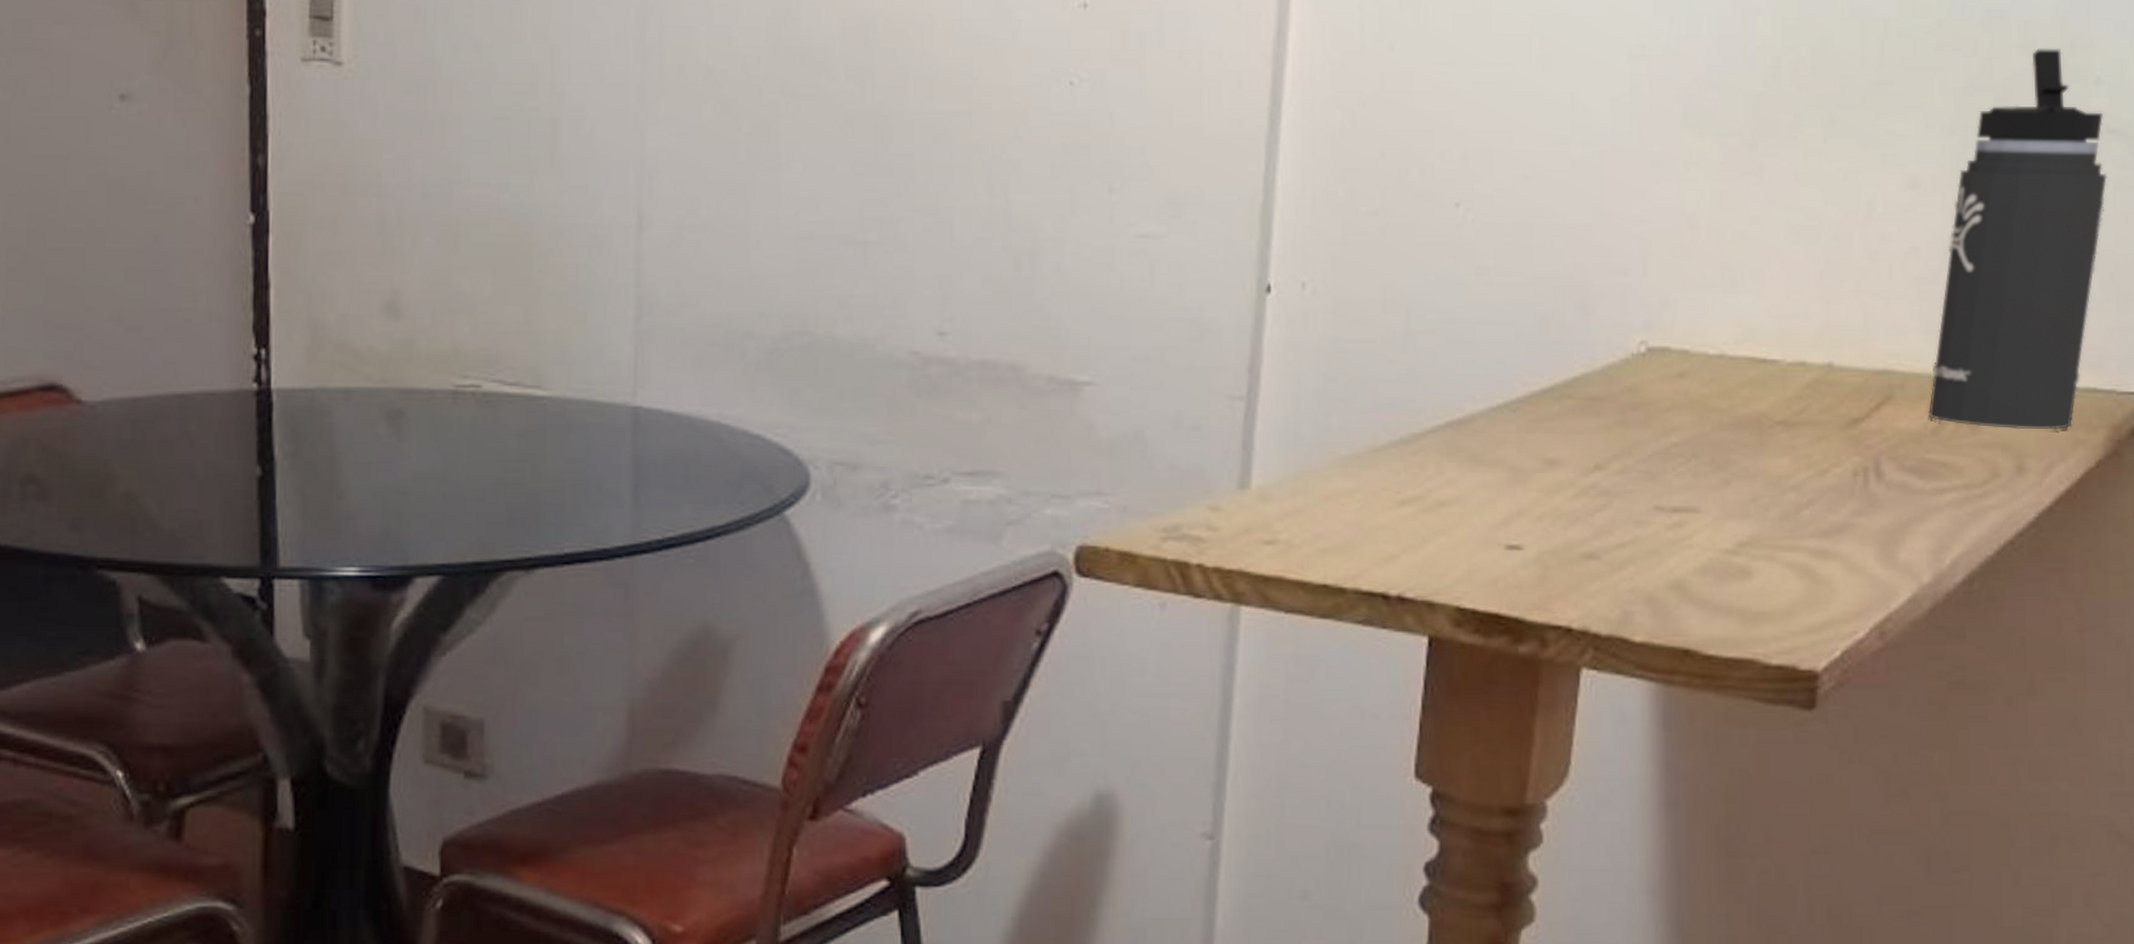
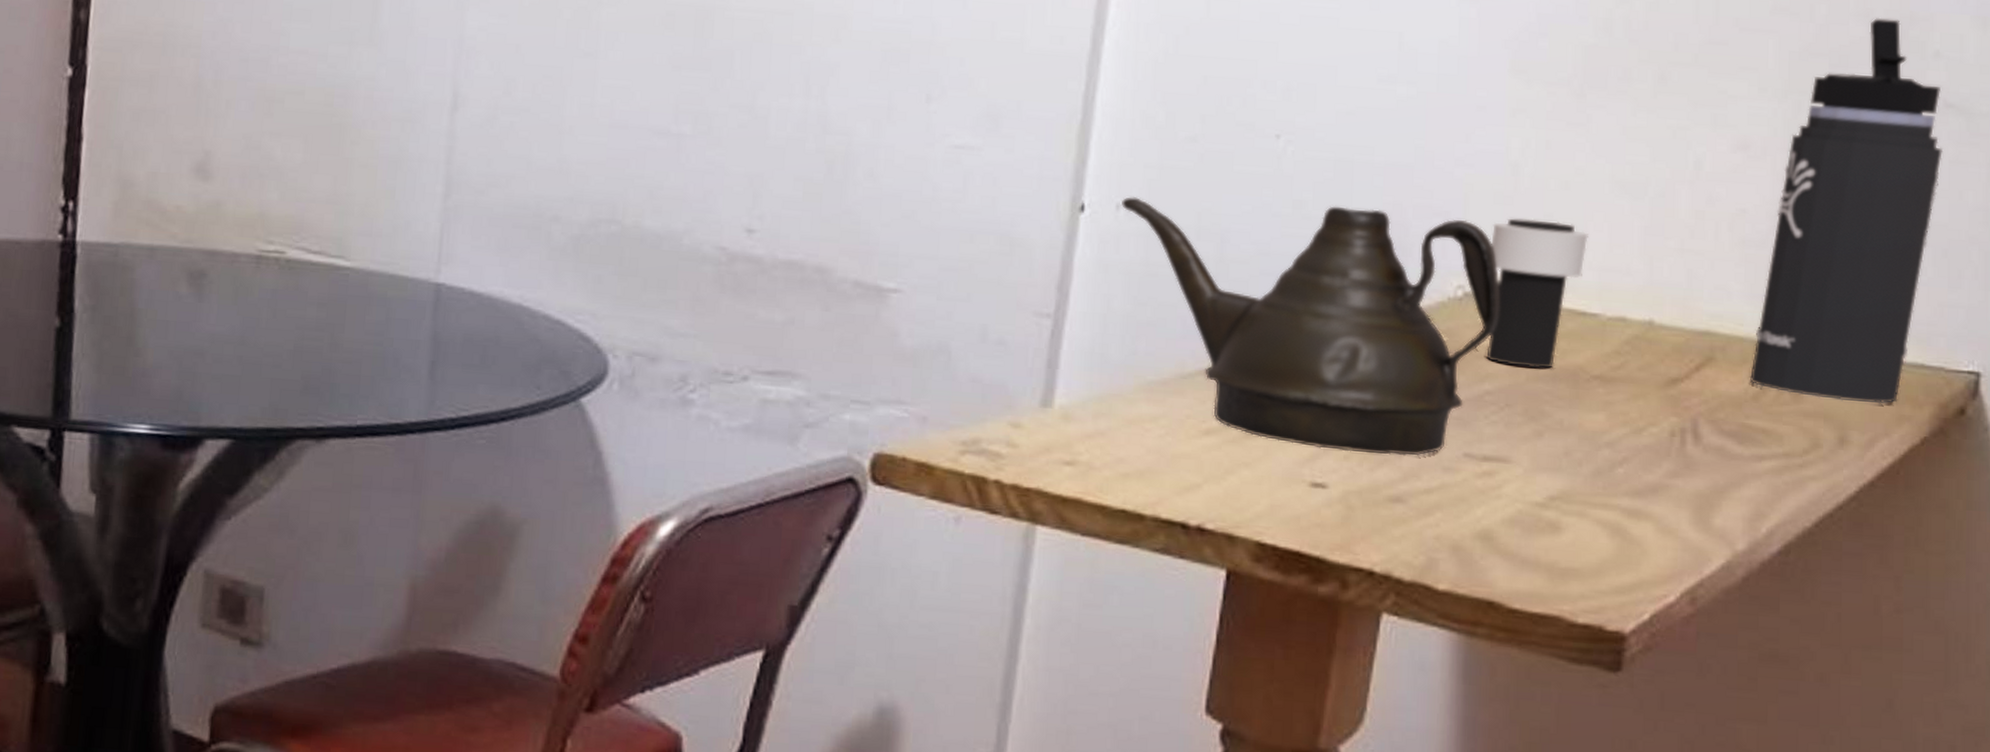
teapot: none [1306,270,1682,513] -> present [1120,197,1500,456]
cup: none [1670,271,1767,418] -> present [1486,218,1590,369]

